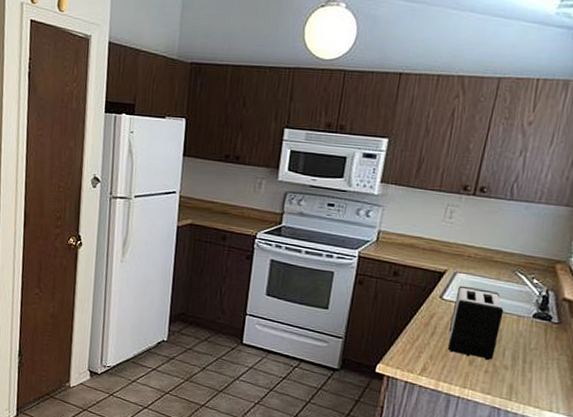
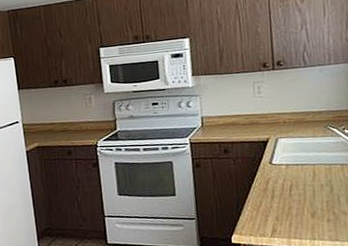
toaster: present [447,285,504,361] -> none [283,147,331,211]

